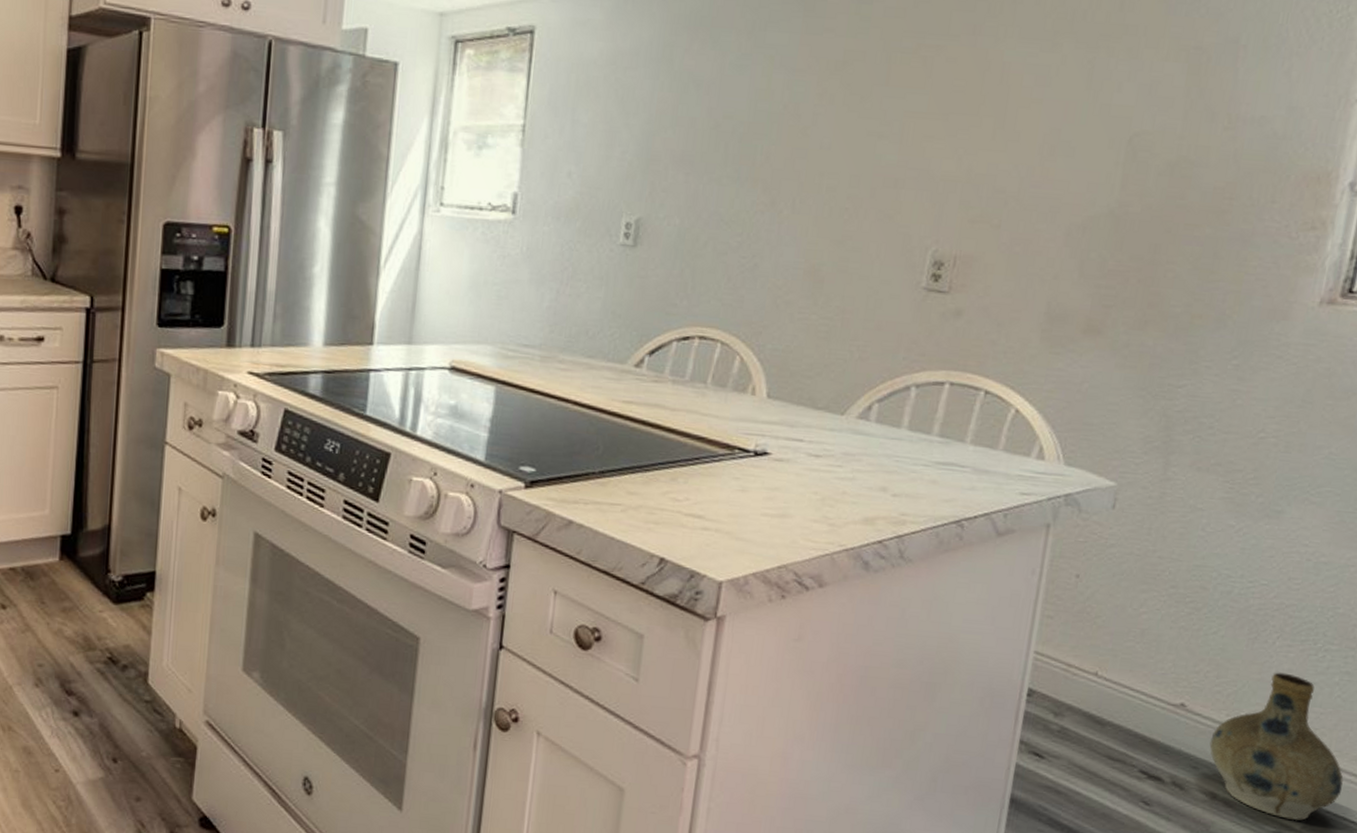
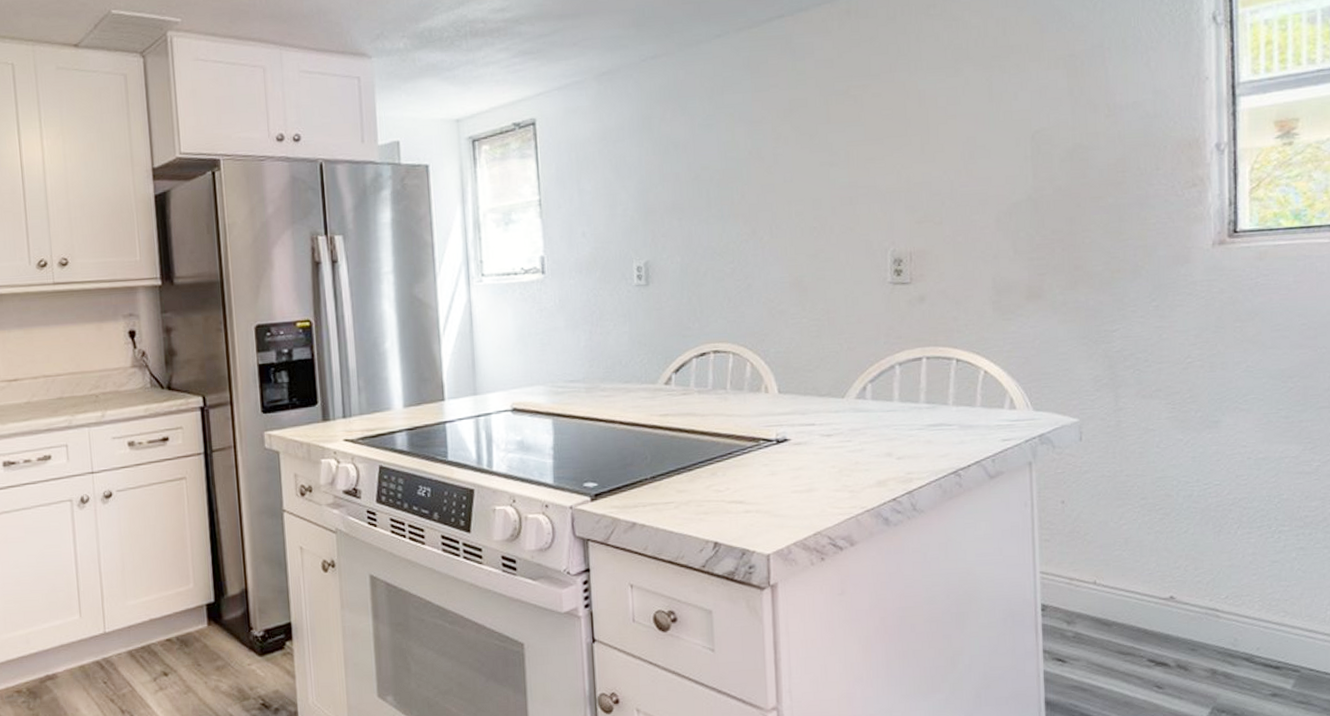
ceramic jug: present [1209,672,1344,821] -> none [1201,556,1318,682]

